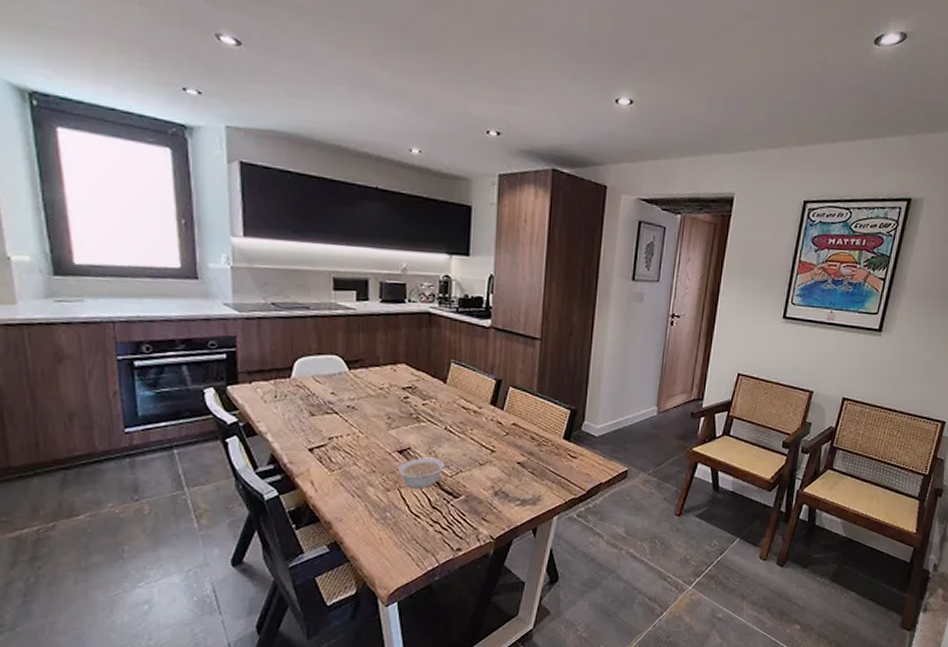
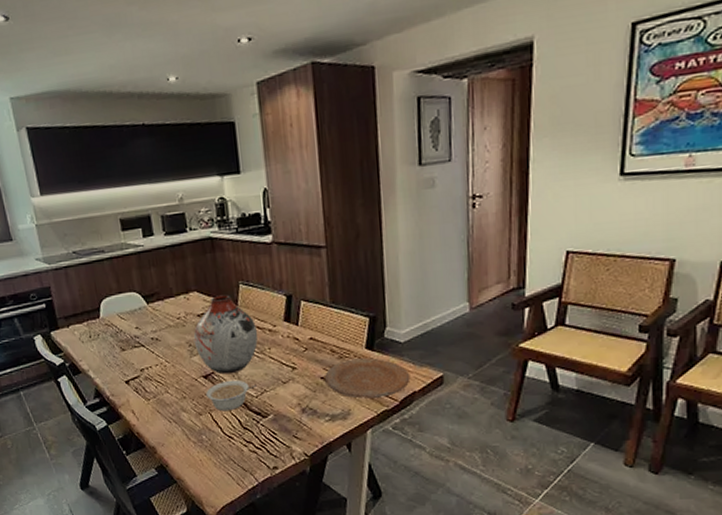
vase: none [394,371,463,451] -> present [193,295,258,375]
plate: none [521,447,600,486] -> present [325,358,411,398]

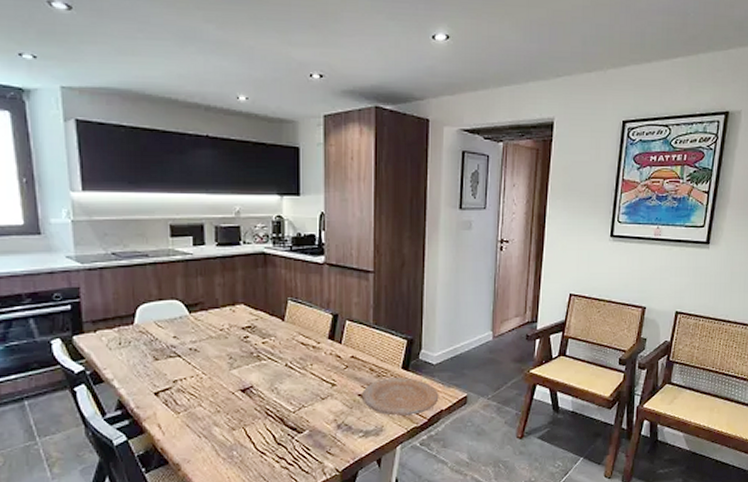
vase: present [193,295,258,375] -> none [235,310,302,389]
legume: present [206,380,256,412] -> none [242,394,295,427]

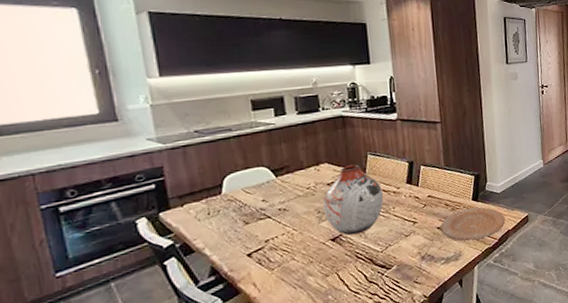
vase: none [235,310,302,389] -> present [322,164,384,236]

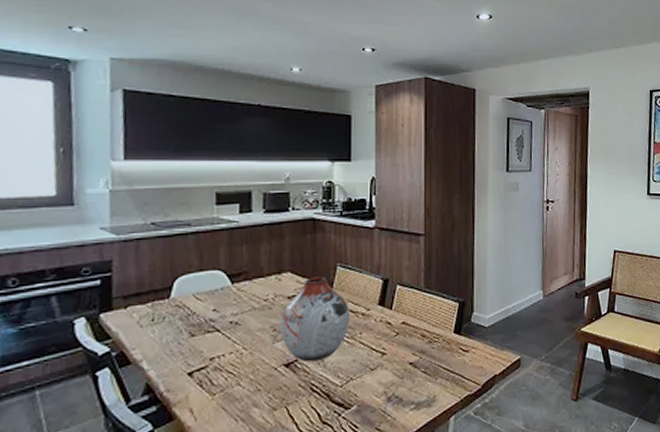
plate: present [441,207,506,242] -> none [414,342,492,384]

